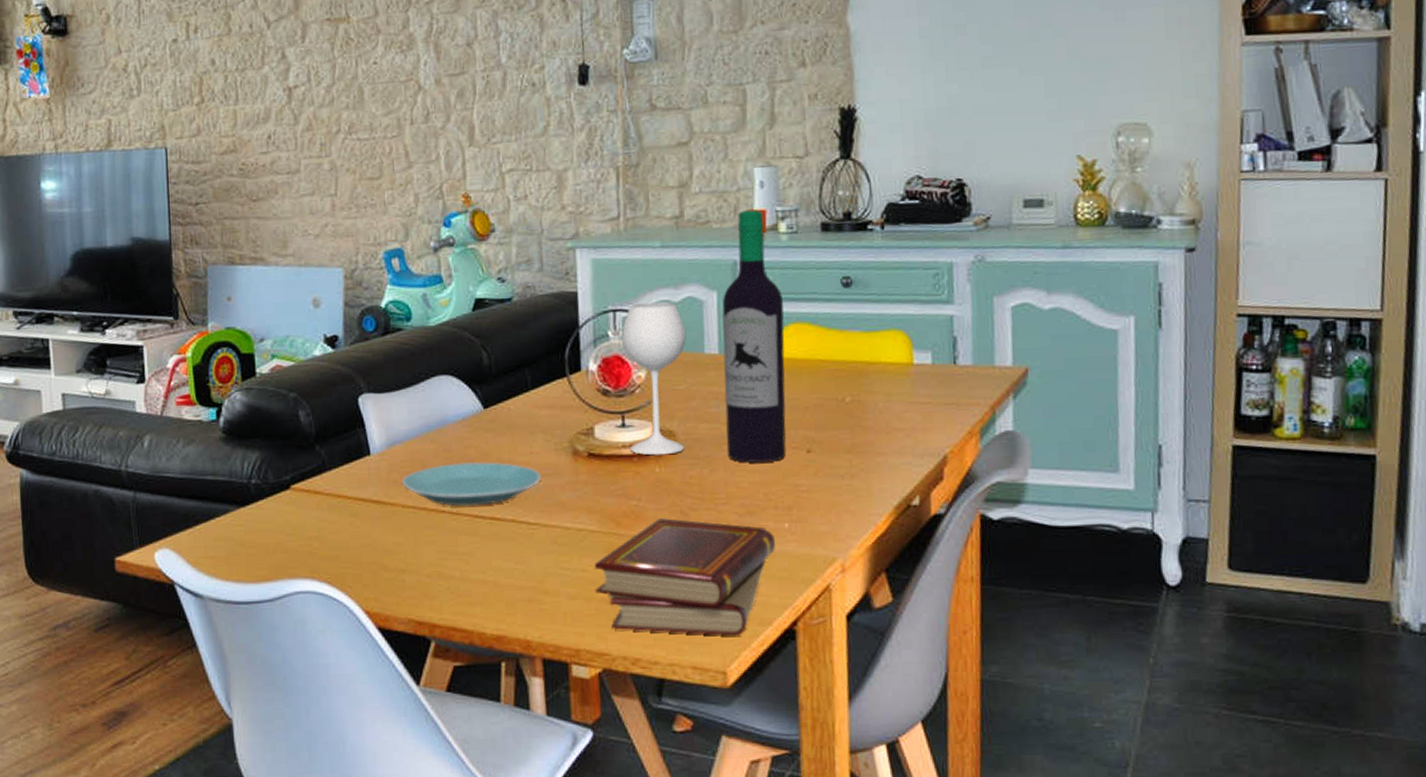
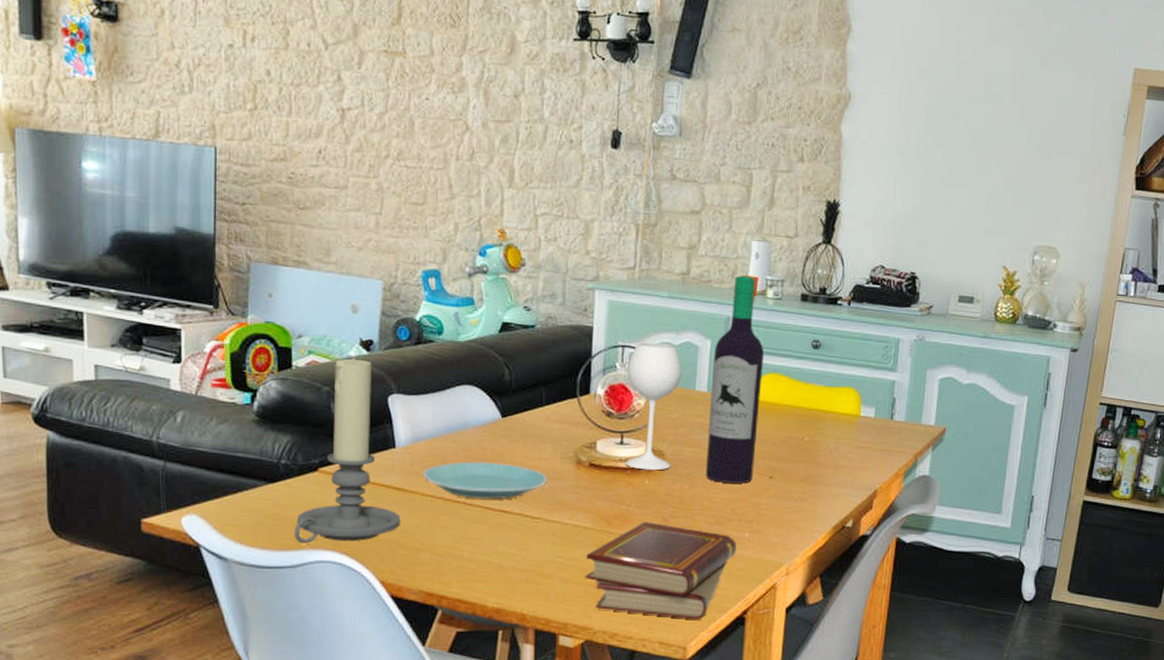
candle holder: none [270,357,382,573] -> present [295,357,401,544]

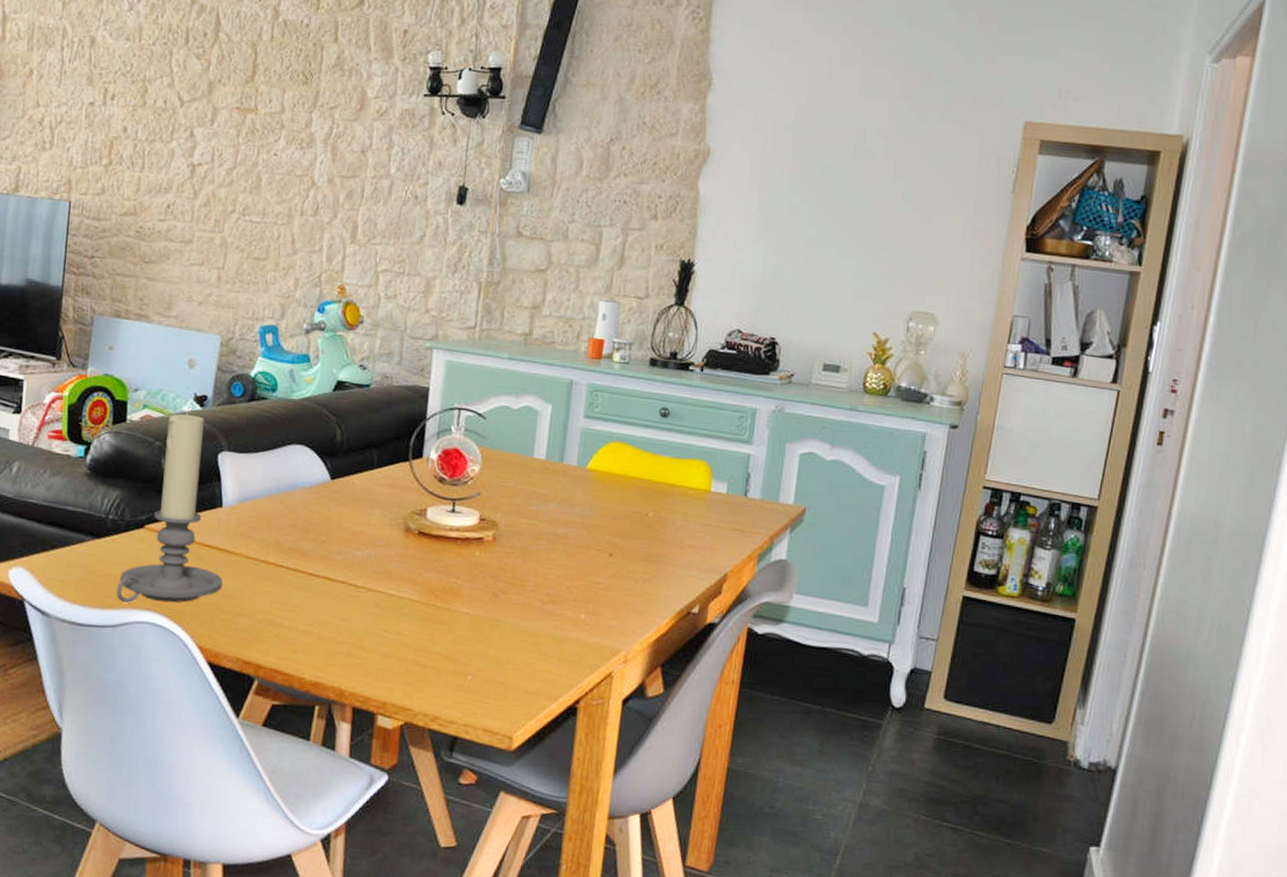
plate: present [423,461,547,500] -> none [247,524,374,566]
book set: present [585,522,736,620] -> none [407,596,571,707]
wine bottle: present [626,275,765,484] -> none [456,337,609,560]

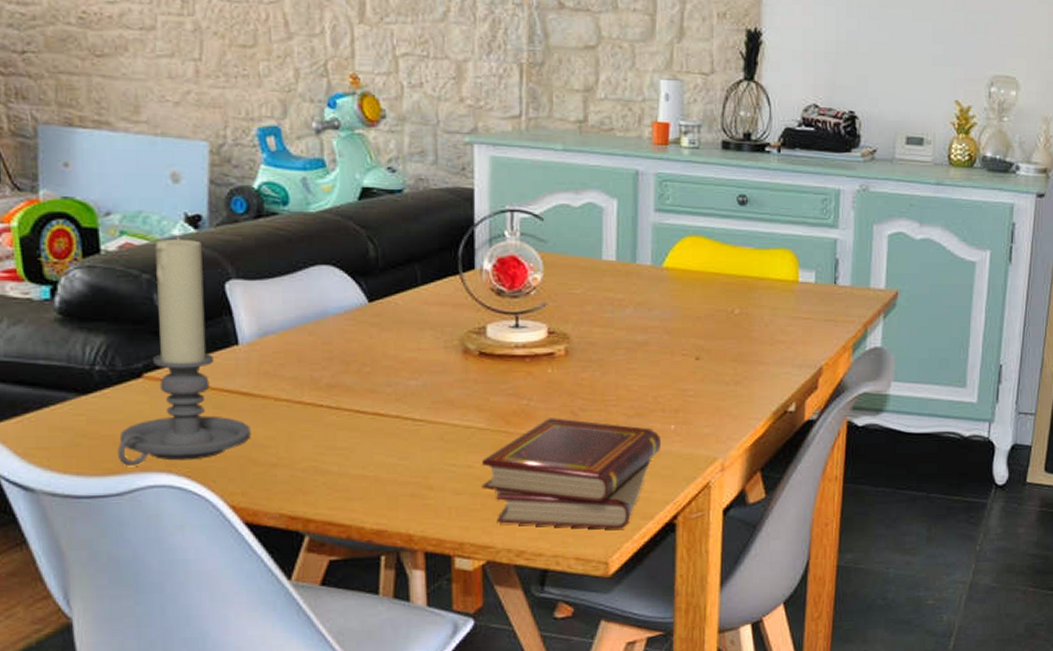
book set: none [407,596,571,707] -> present [481,418,661,529]

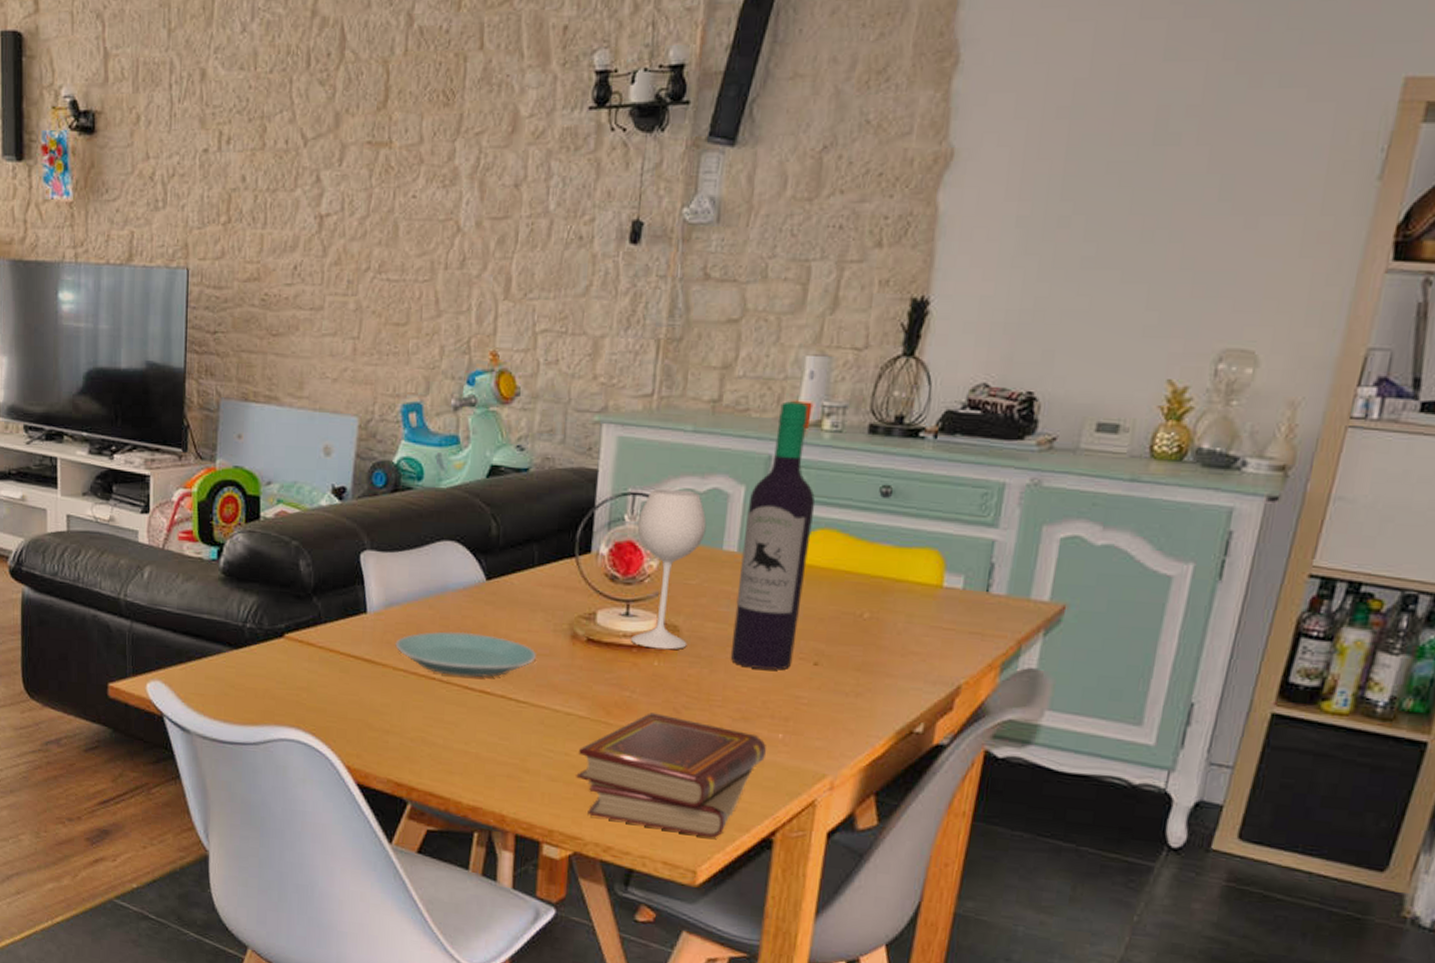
candle holder: present [118,237,251,466] -> none [258,507,370,719]
plate: none [274,355,429,401] -> present [395,631,536,678]
wine bottle: none [518,121,682,367] -> present [631,401,815,670]

